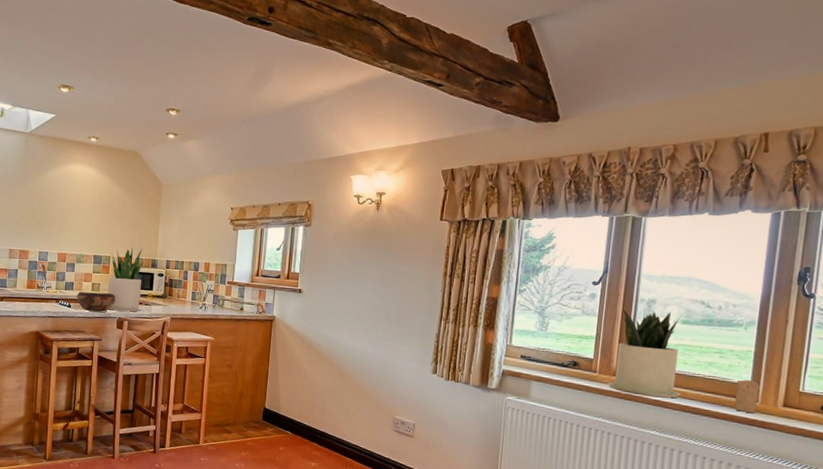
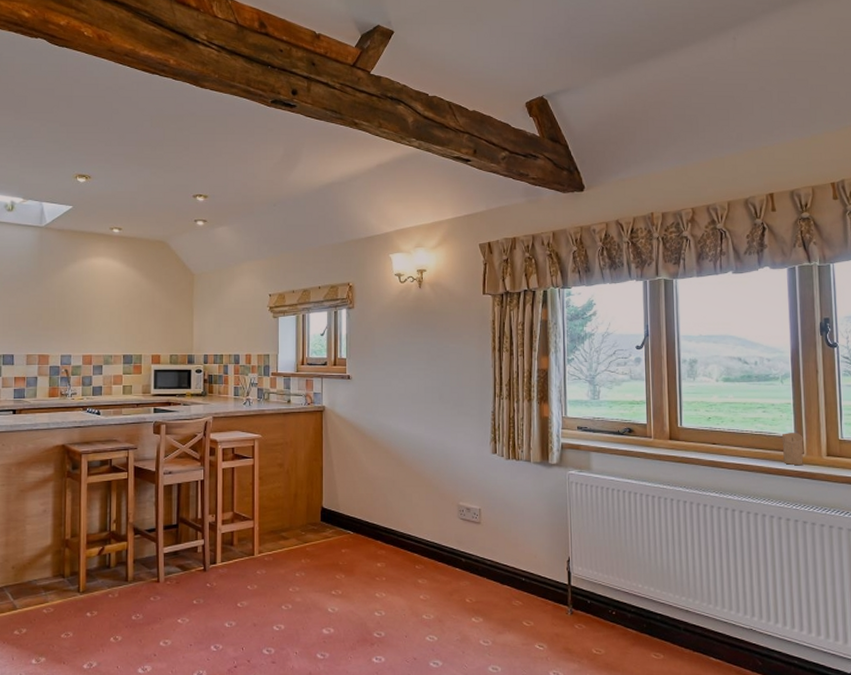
decorative bowl: present [77,292,116,313] -> none [107,395,151,418]
planter: present [108,247,144,312] -> none [142,343,179,414]
planter: present [608,309,680,399] -> none [664,370,733,459]

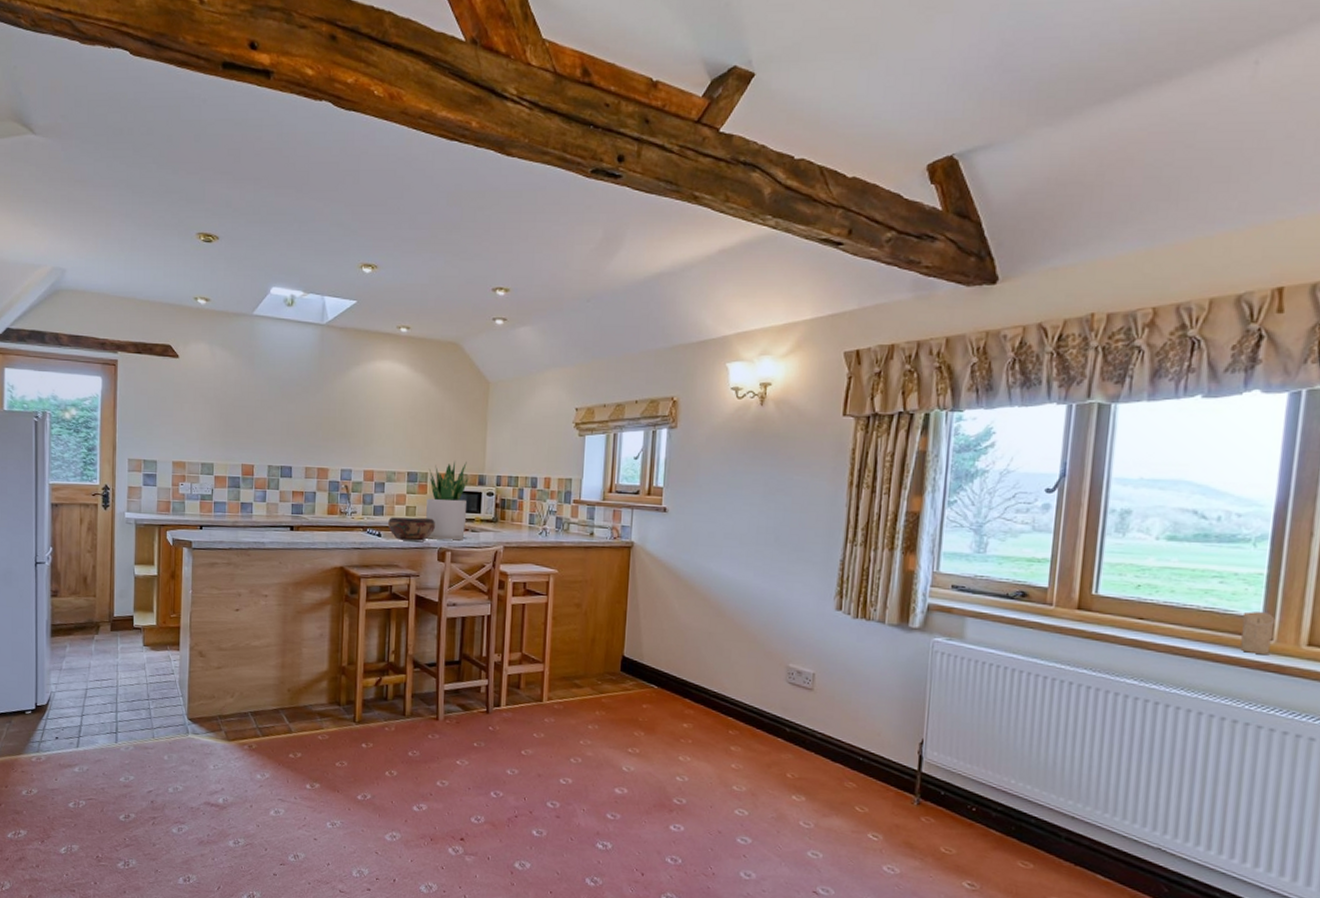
decorative bowl: none [107,395,151,418] -> present [388,517,436,542]
planter: none [142,343,179,414] -> present [426,460,469,541]

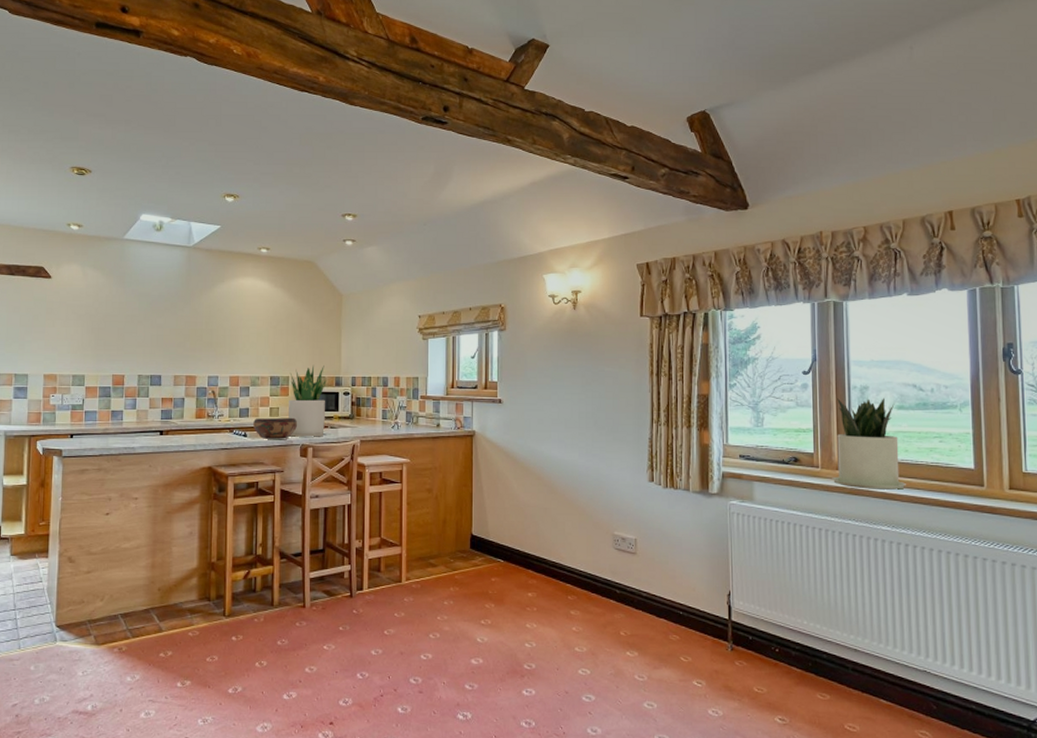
planter: none [1068,523,1166,638] -> present [832,398,906,491]
candle: present [1240,611,1276,655] -> none [959,464,984,499]

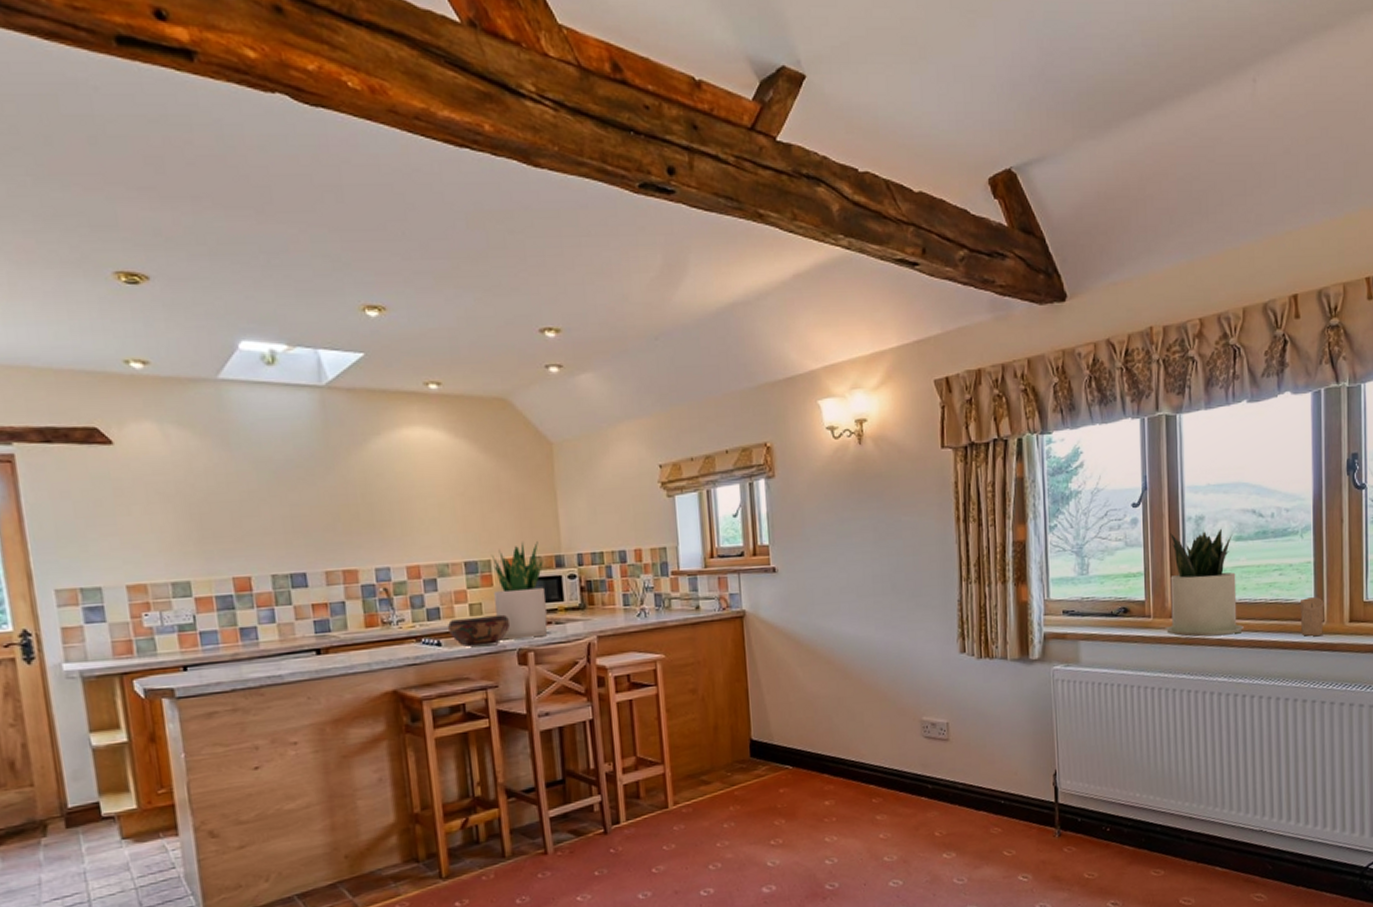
candle: none [959,464,984,499] -> present [1300,597,1324,637]

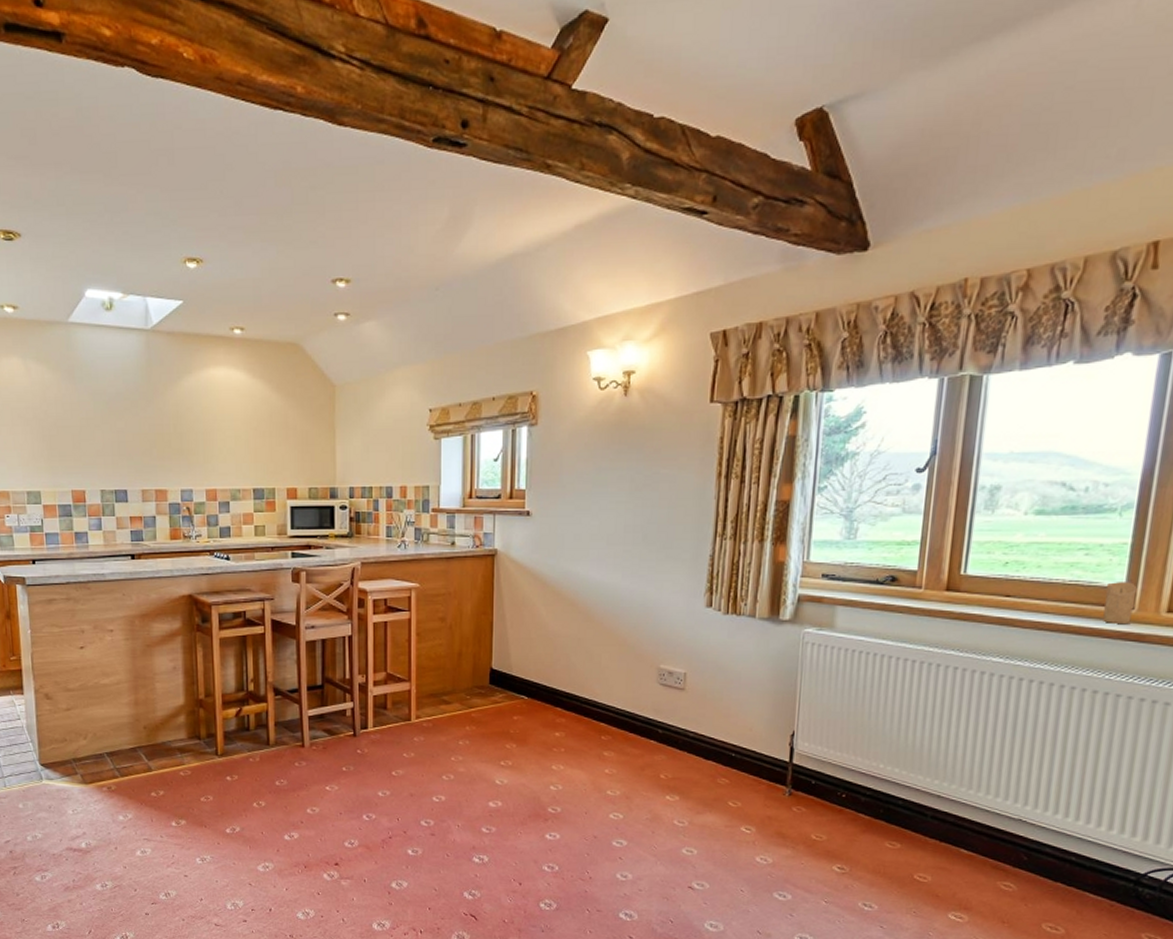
decorative bowl: present [448,614,511,648] -> none [236,537,288,564]
planter: present [490,541,548,640] -> none [275,473,320,559]
planter: present [1165,528,1244,638] -> none [937,500,1033,615]

